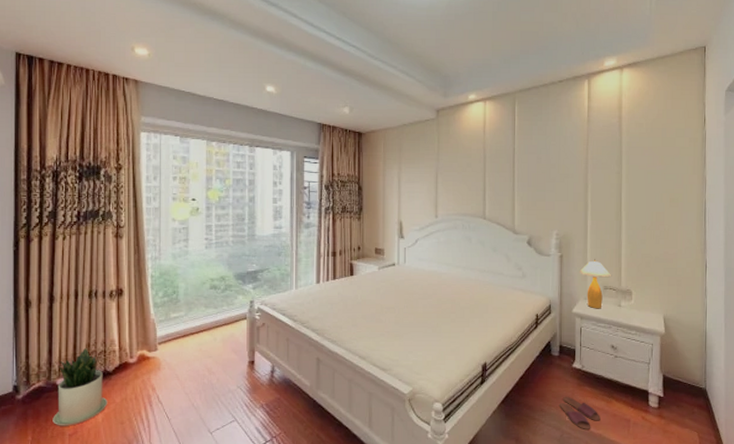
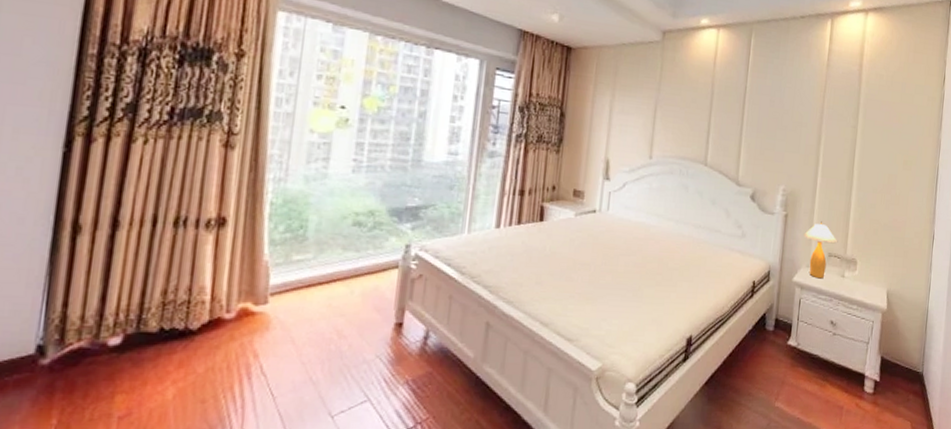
planter: present [53,348,108,426] -> none [94,296,185,405]
slippers: present [560,396,601,429] -> none [769,378,812,417]

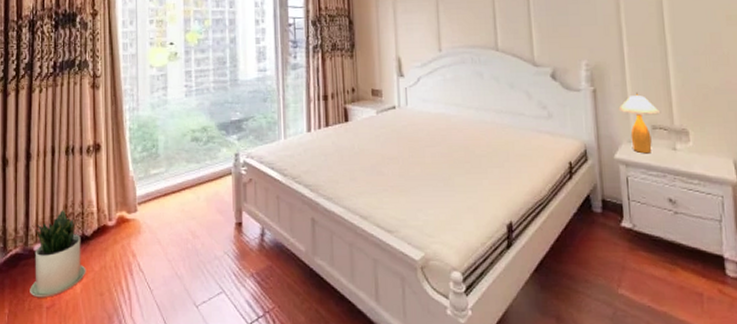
planter: none [94,296,185,405] -> present [30,210,86,298]

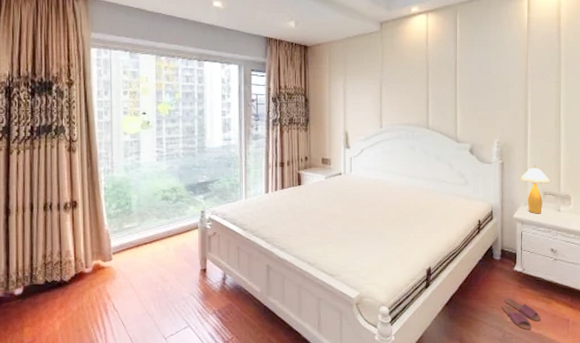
planter: present [30,210,86,298] -> none [11,259,65,335]
slippers: none [608,263,664,306] -> present [501,298,541,330]

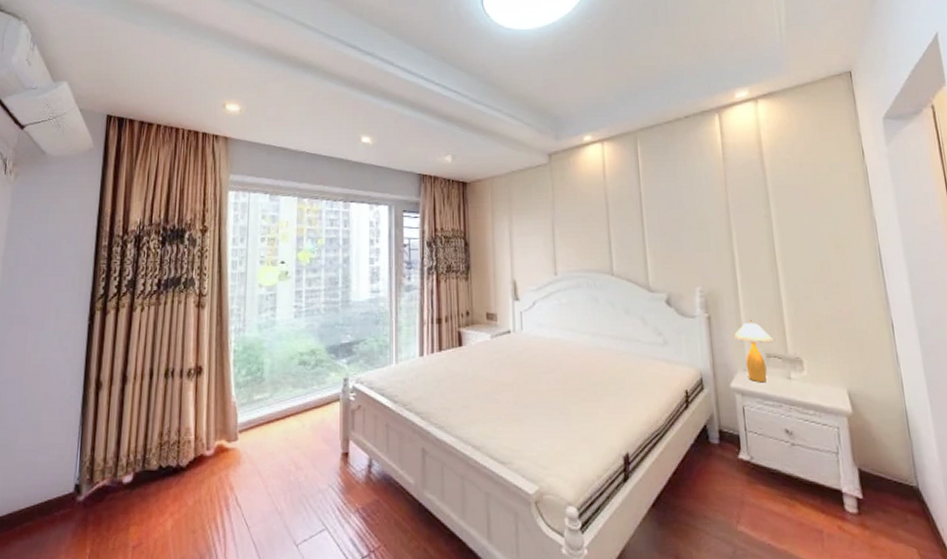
slippers: present [501,298,541,330] -> none [727,498,783,544]

